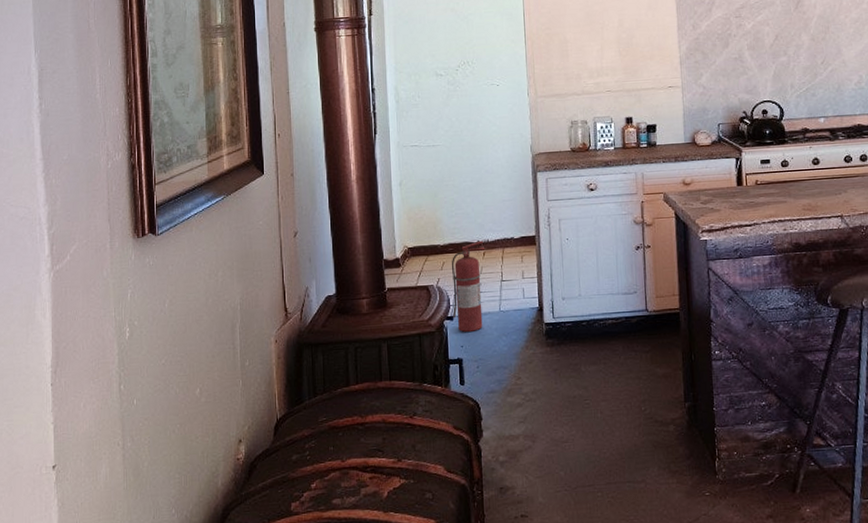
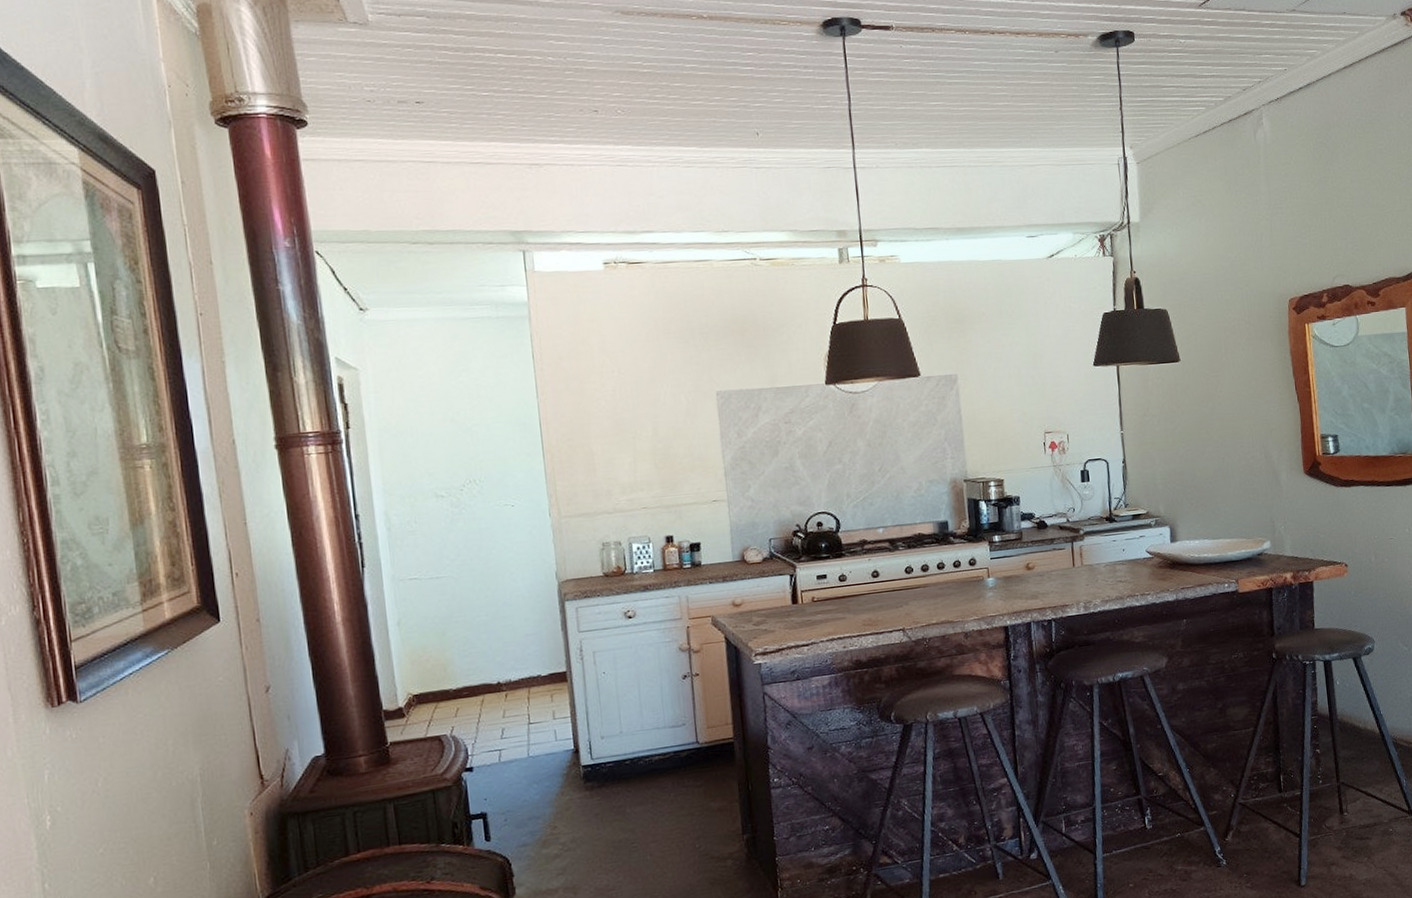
fire extinguisher: present [451,240,484,332] -> none [467,681,509,784]

